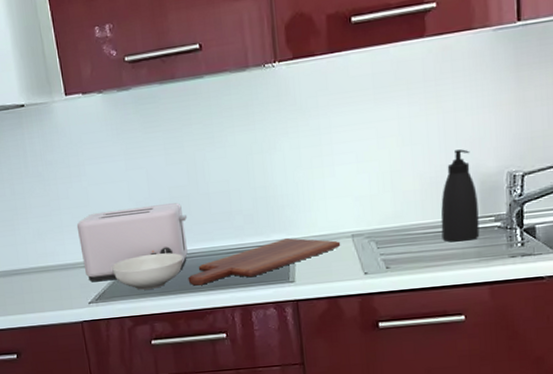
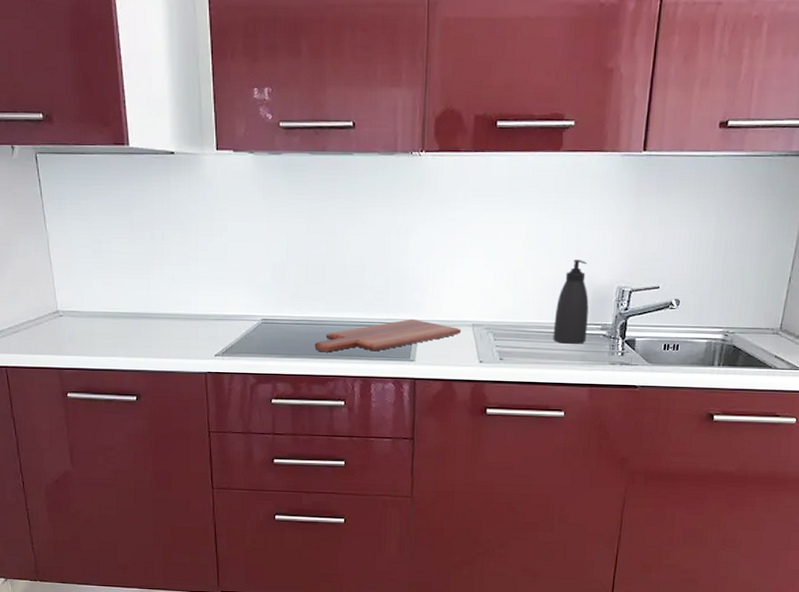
toaster: present [76,203,188,282] -> none [212,268,322,336]
bowl: present [111,252,184,290] -> none [241,316,314,350]

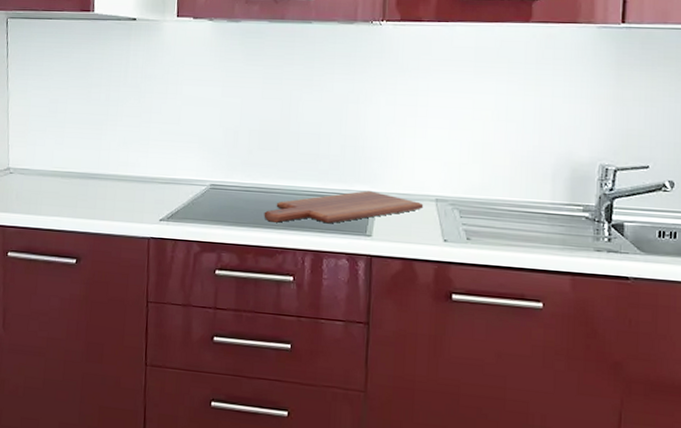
soap dispenser: present [553,260,589,344] -> none [527,134,567,226]

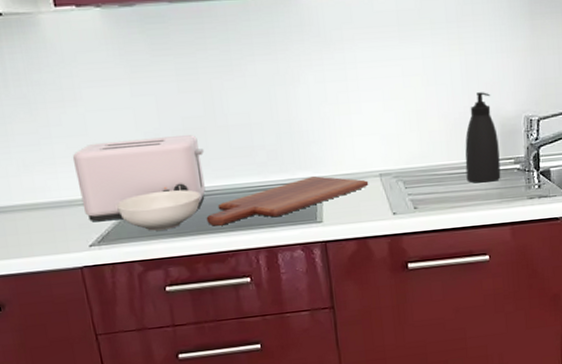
toaster: none [162,131,274,204] -> present [72,135,206,222]
bowl: none [188,181,264,218] -> present [115,189,202,231]
soap dispenser: none [527,134,567,226] -> present [465,92,501,183]

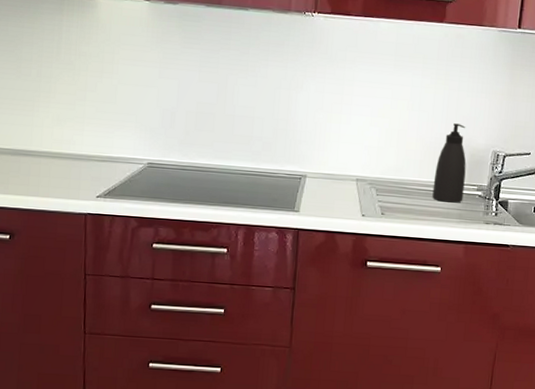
toaster: present [72,135,206,222] -> none [98,111,210,182]
bowl: present [115,189,202,231] -> none [126,160,200,195]
cutting board: present [206,176,369,226] -> none [200,171,346,201]

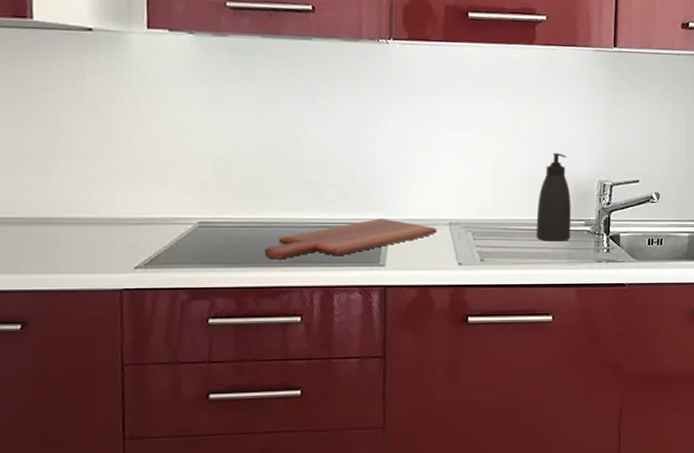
cutting board: none [200,171,346,201] -> present [264,219,437,259]

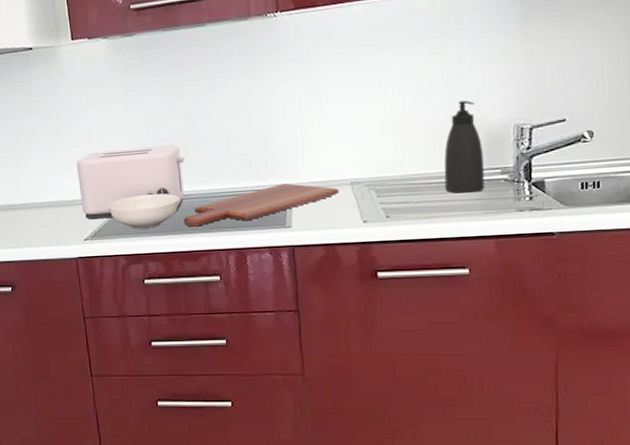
toaster: none [135,163,274,244] -> present [76,145,185,220]
bowl: none [171,217,264,258] -> present [107,193,181,229]

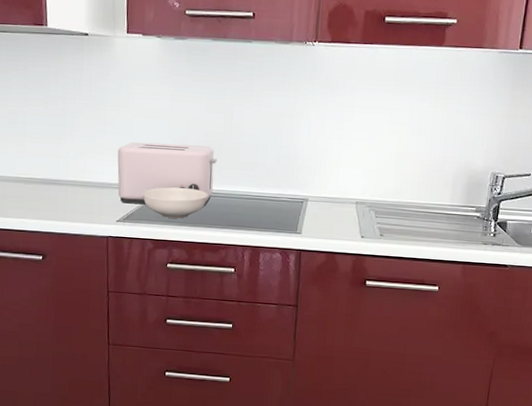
cutting board: present [183,183,340,227] -> none [209,195,346,224]
soap dispenser: present [444,100,485,193] -> none [430,146,465,224]

